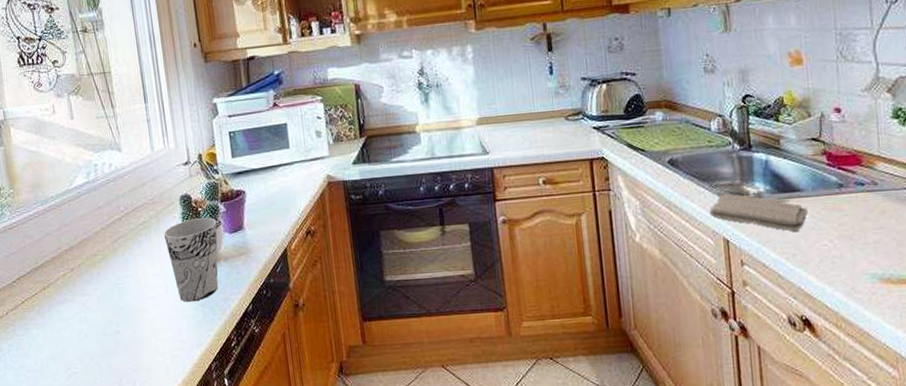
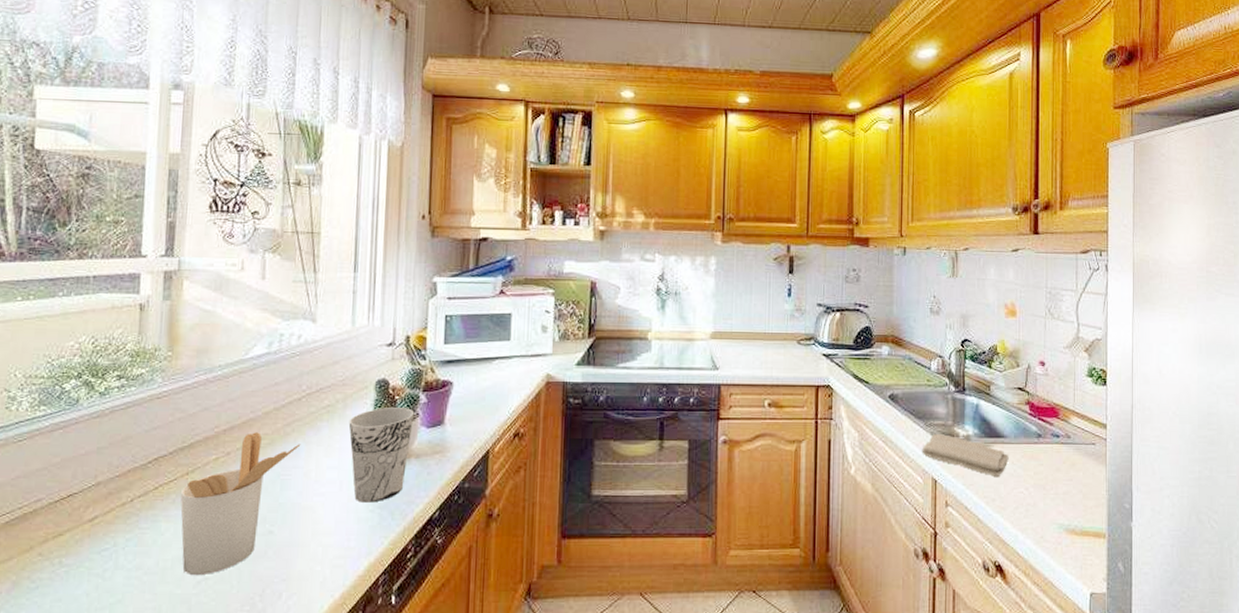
utensil holder: none [42,250,128,371] -> present [180,432,301,576]

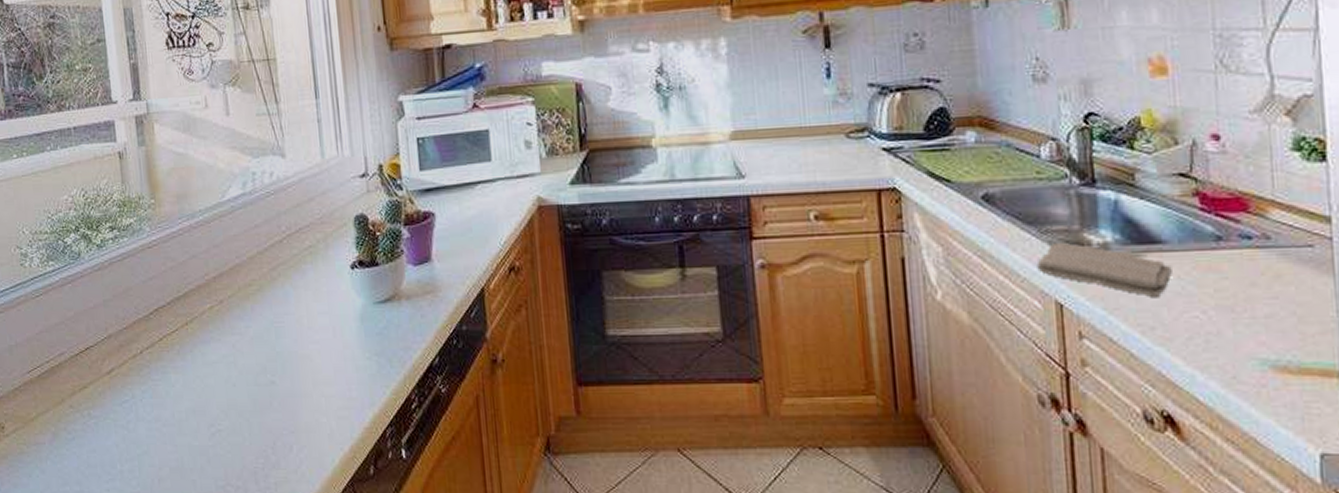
utensil holder: present [180,432,301,576] -> none [183,278,289,428]
cup: present [348,407,415,503] -> none [332,244,399,350]

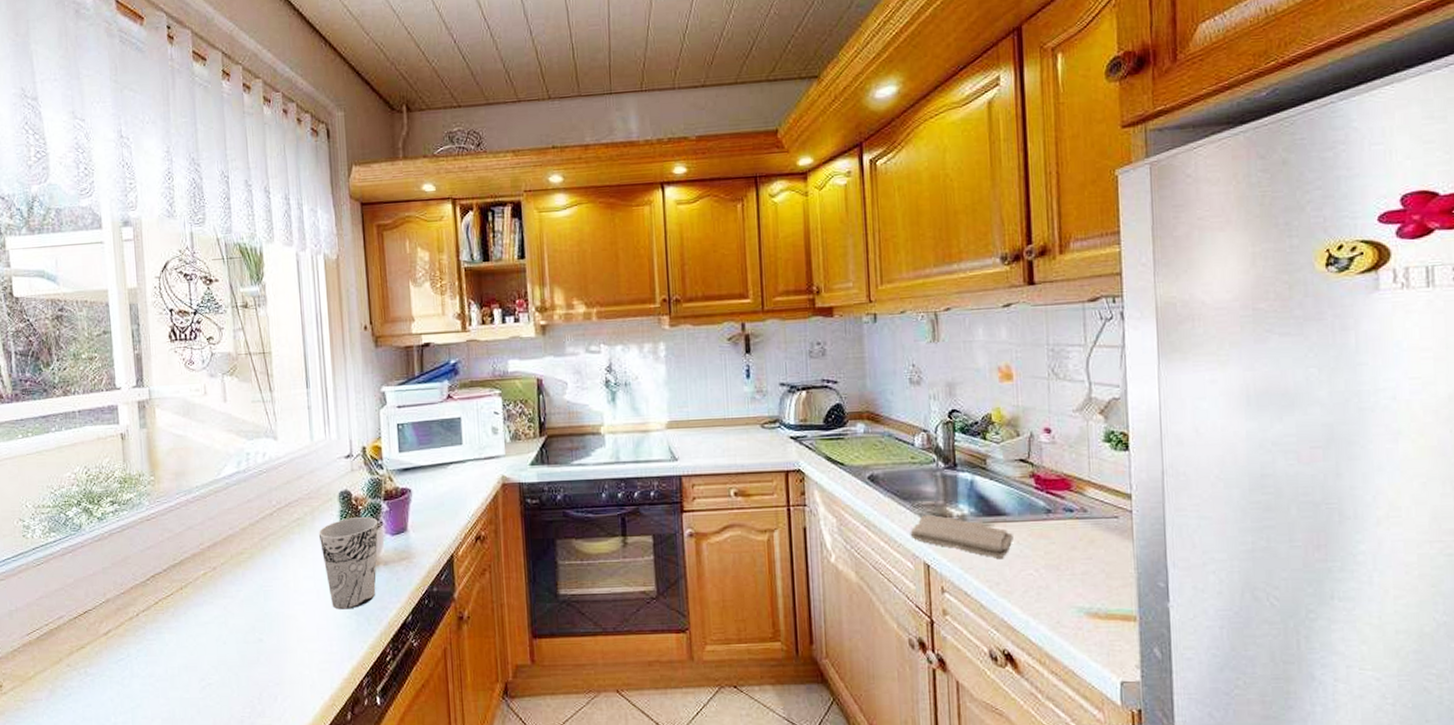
cup: none [332,244,399,350] -> present [318,517,378,610]

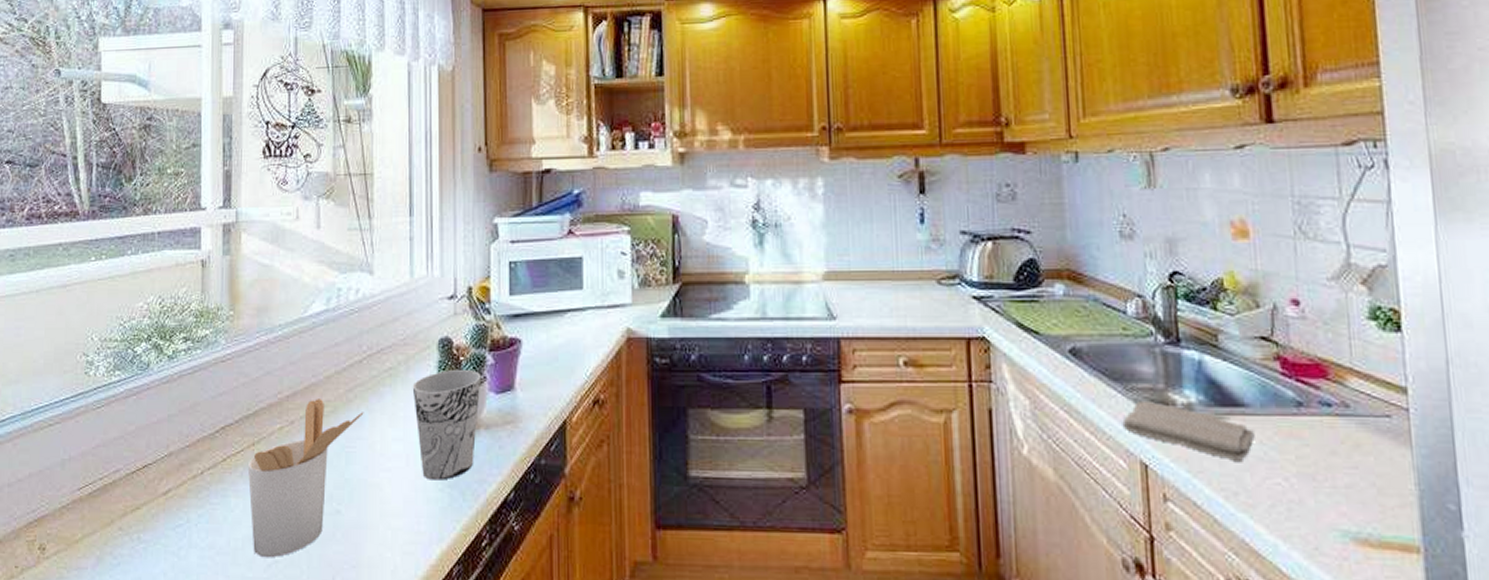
utensil holder: none [177,547,278,682] -> present [247,399,364,558]

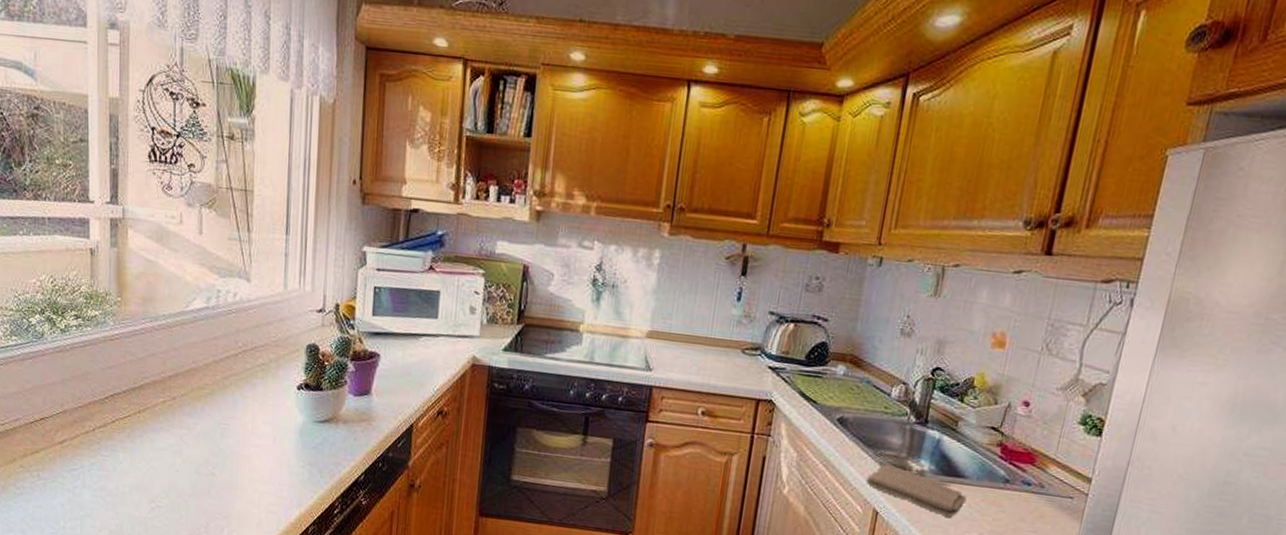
utensil holder: present [247,399,364,558] -> none [134,381,238,503]
cup: present [412,370,482,480] -> none [281,371,343,460]

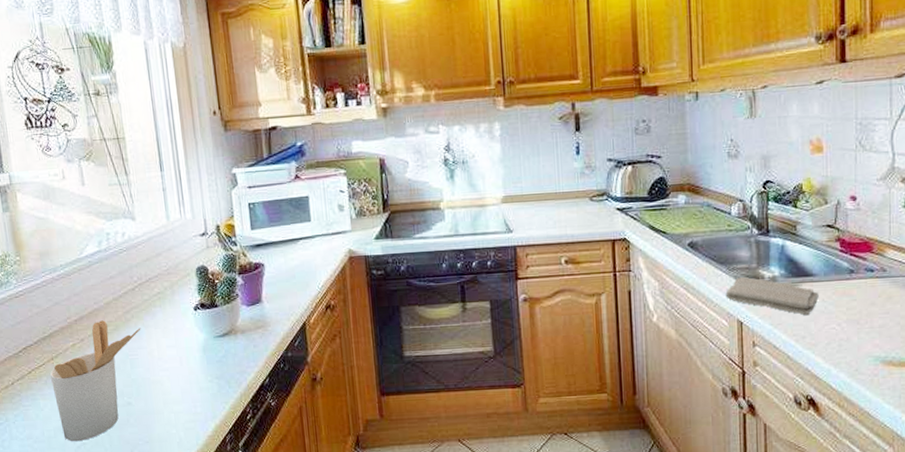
utensil holder: none [134,381,238,503] -> present [49,320,141,442]

